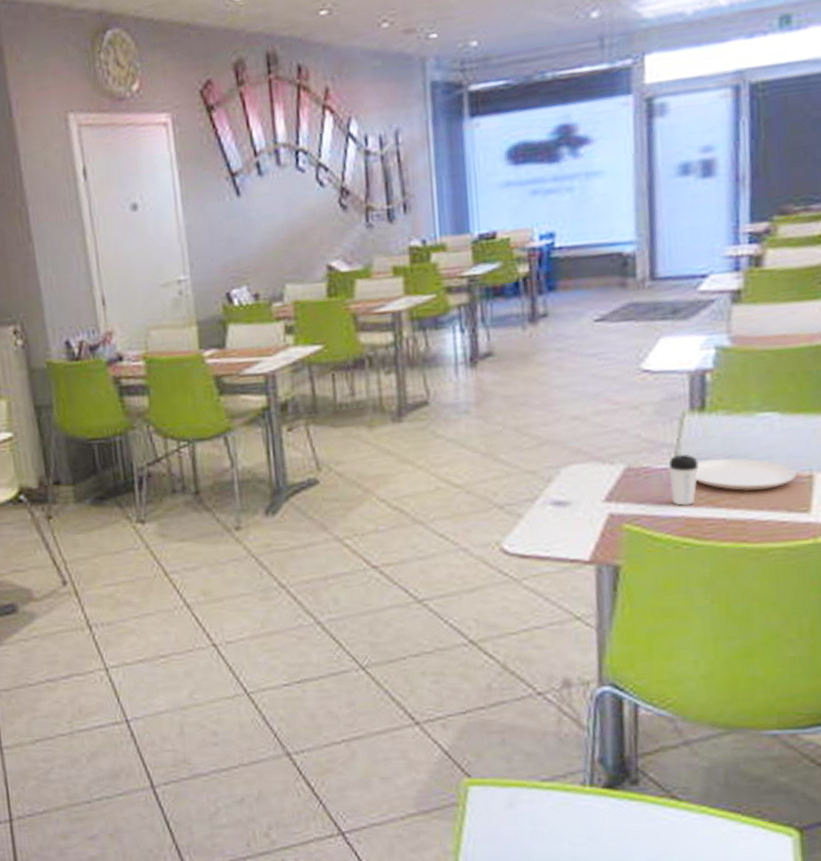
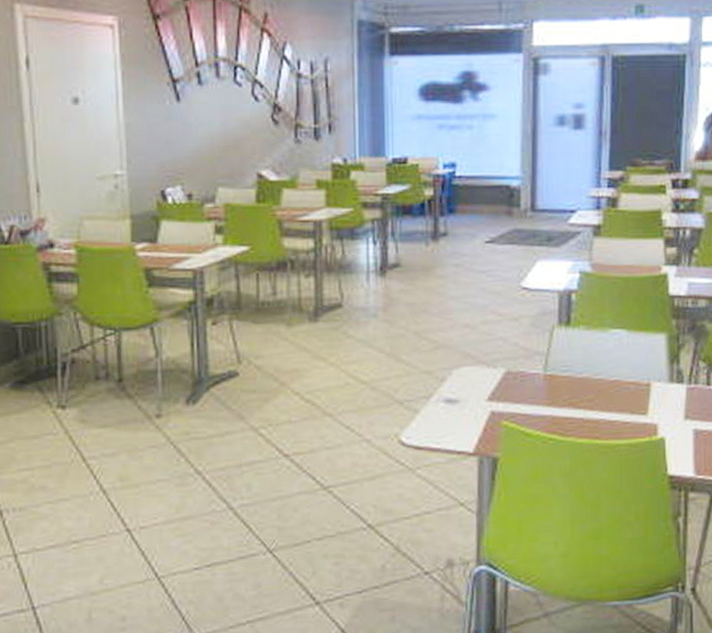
beverage cup: present [668,442,699,506] -> none [540,351,564,406]
plate: present [695,458,796,491] -> none [560,367,638,395]

